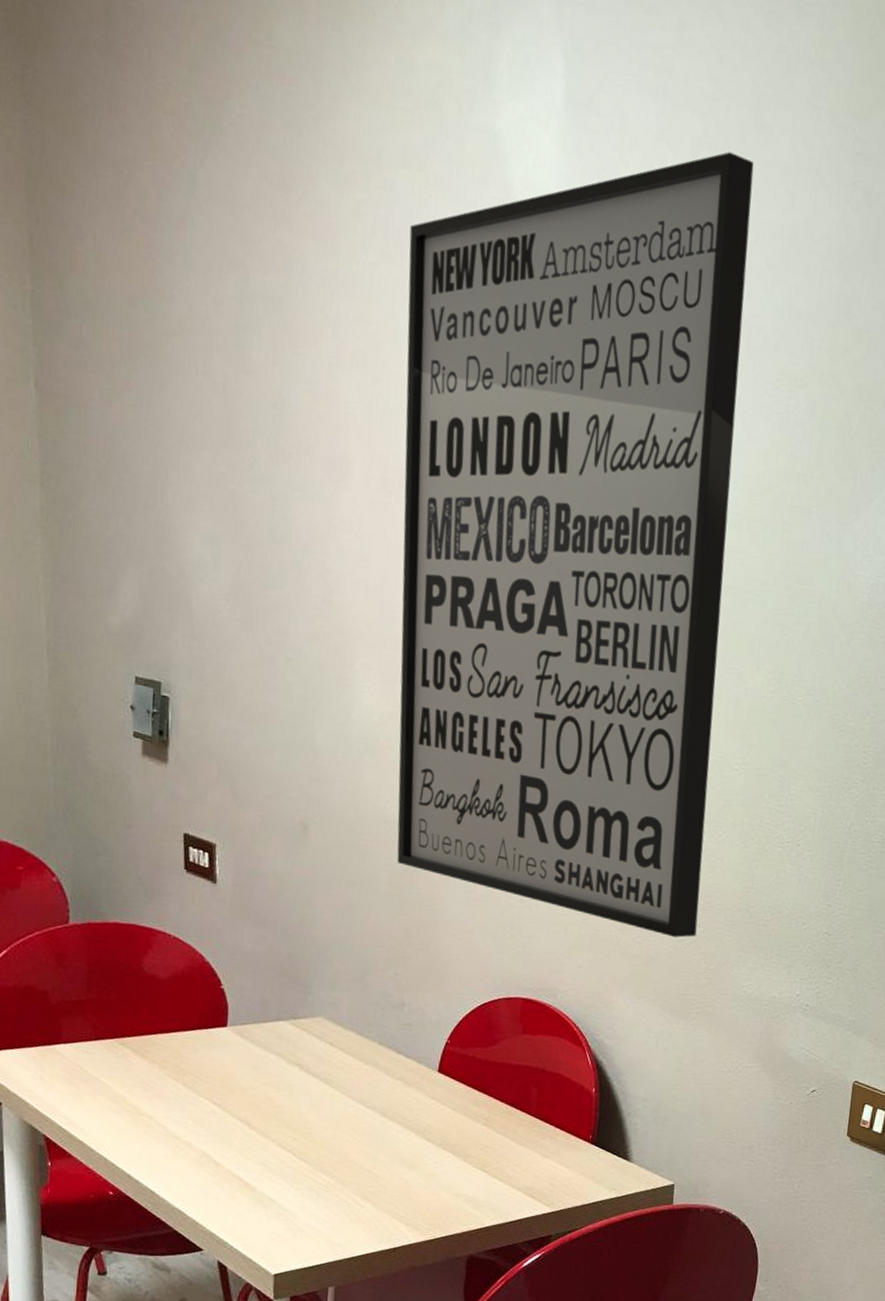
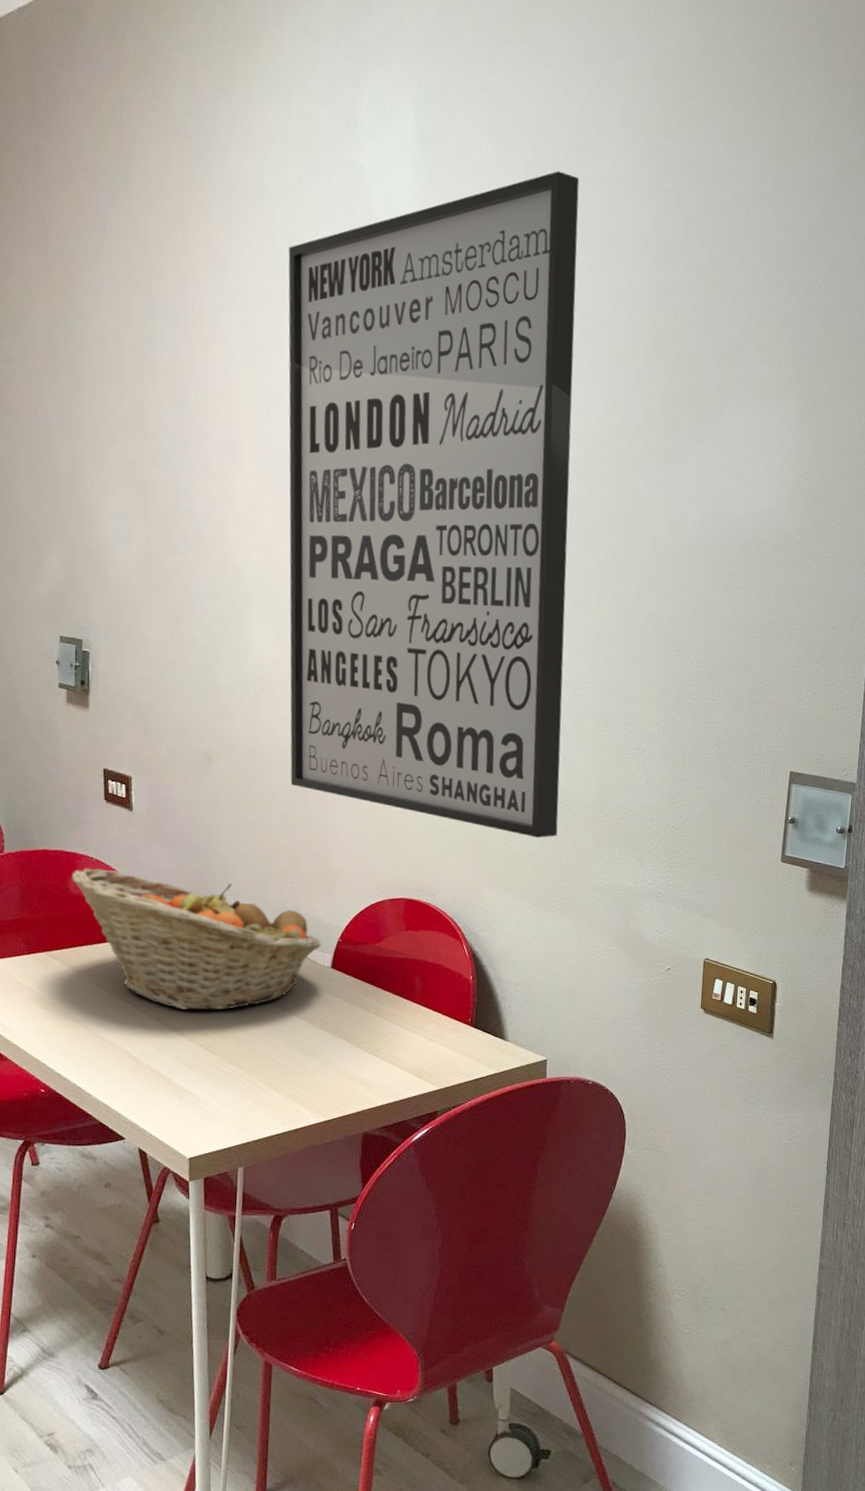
fruit basket: none [146,946,427,1113] -> present [72,868,321,1011]

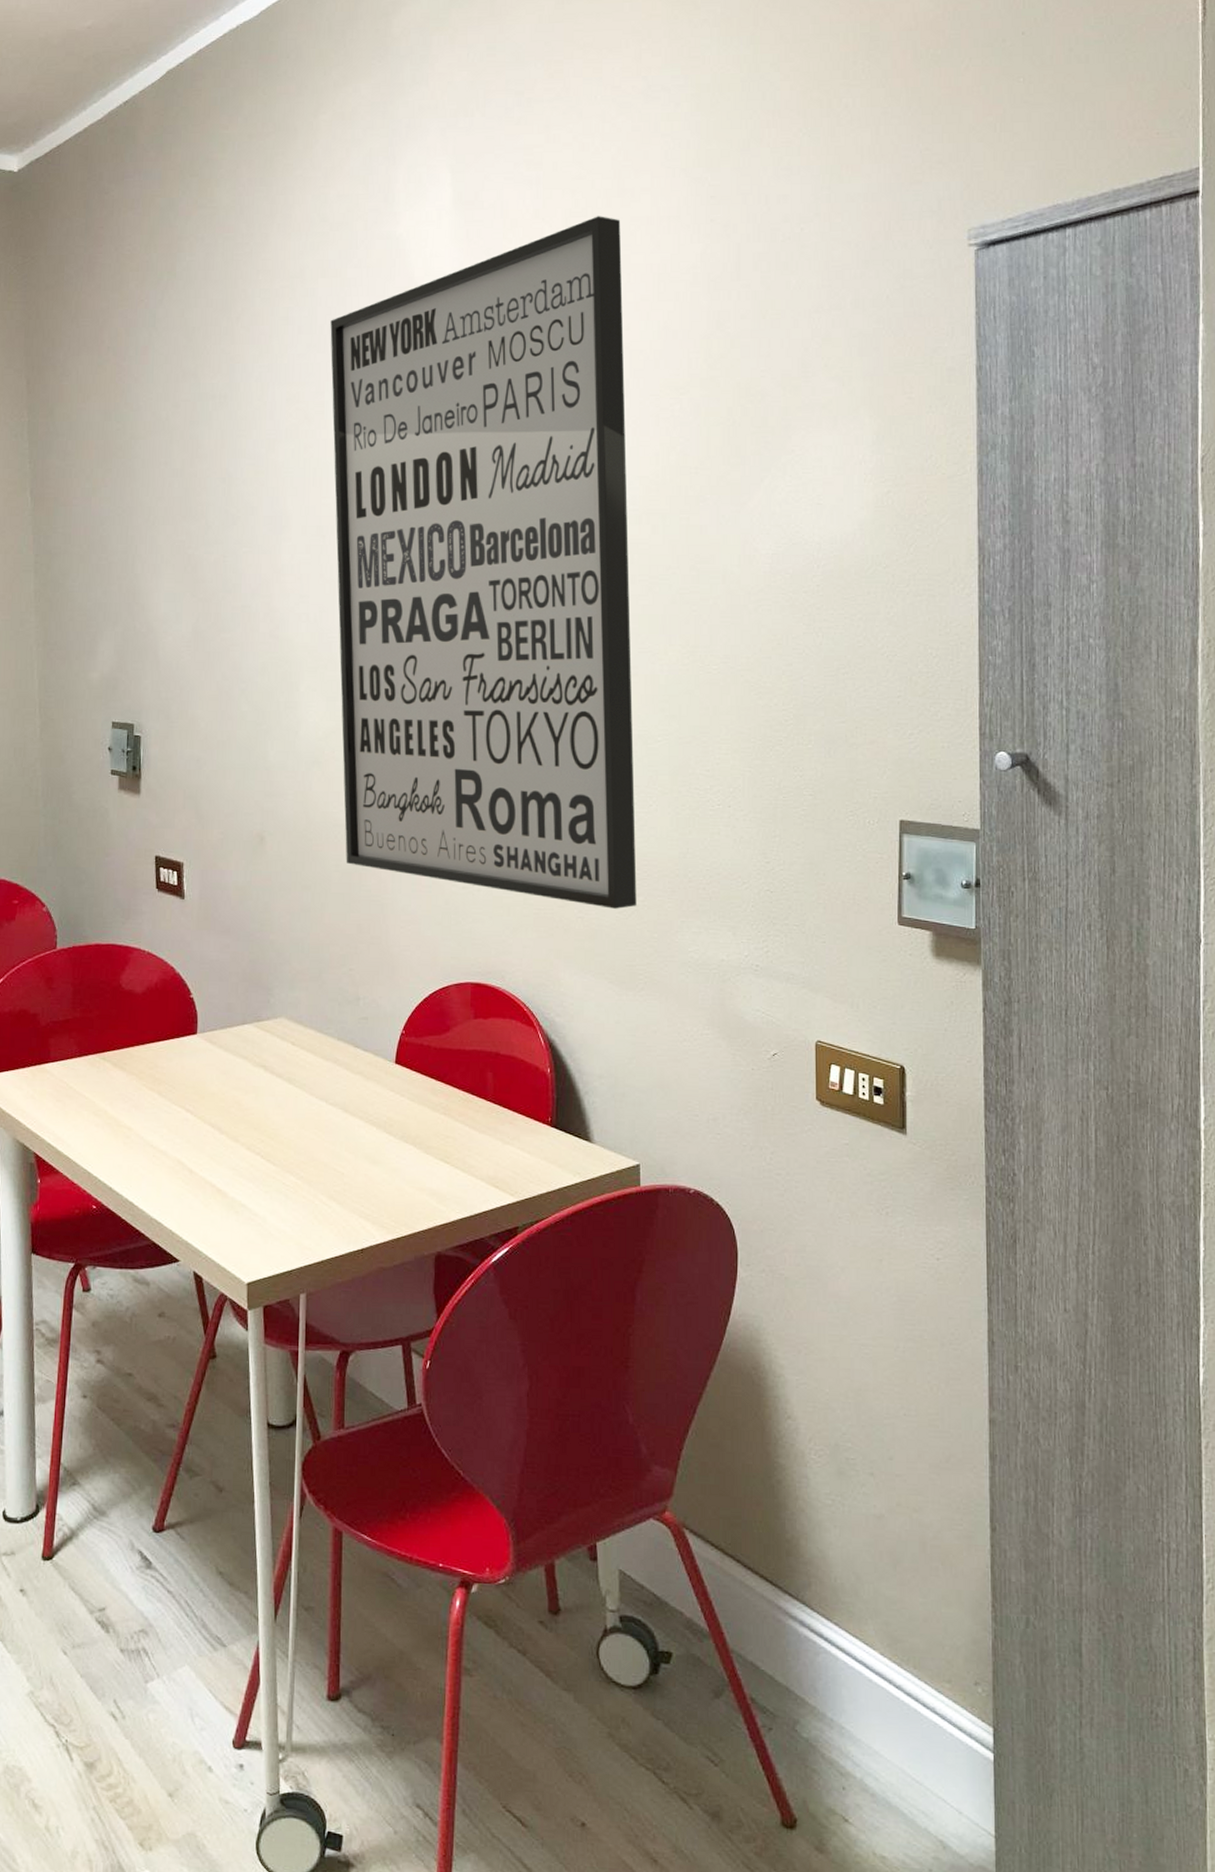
fruit basket: present [72,868,321,1011] -> none [124,962,383,1115]

